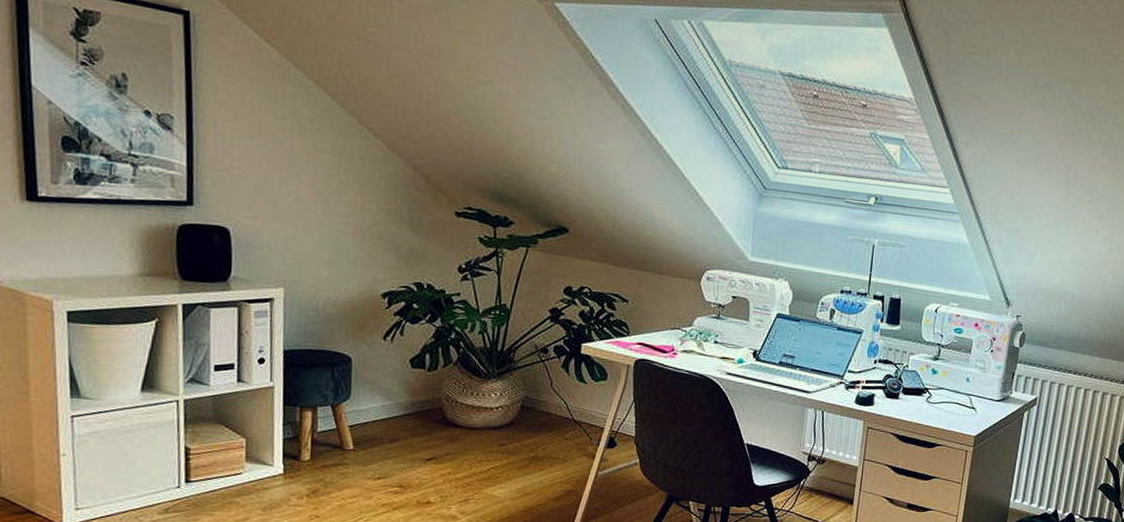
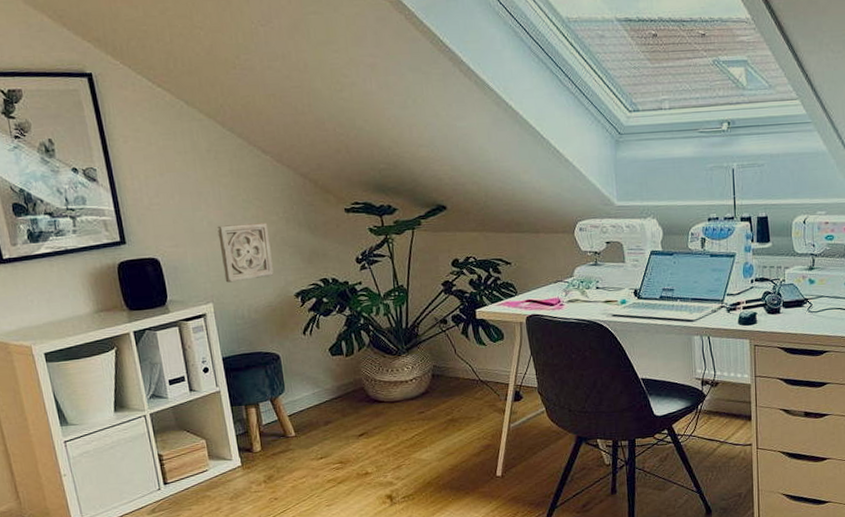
wall ornament: none [303,204,365,271] -> present [217,221,274,283]

